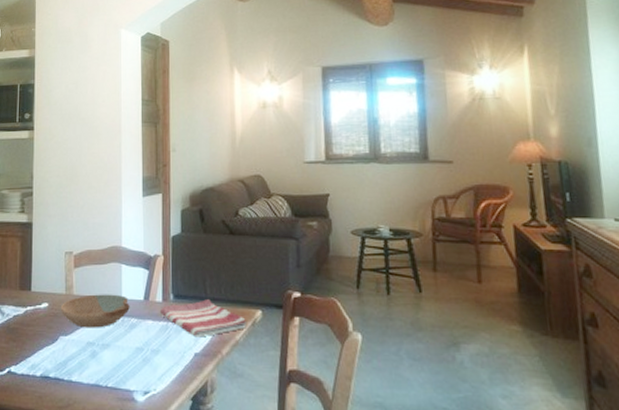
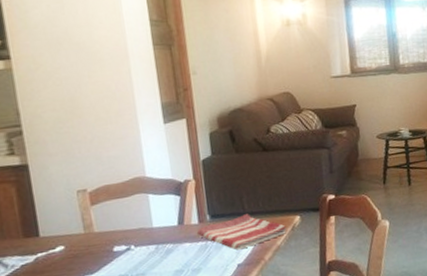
bowl: present [60,294,130,328] -> none [80,224,164,263]

